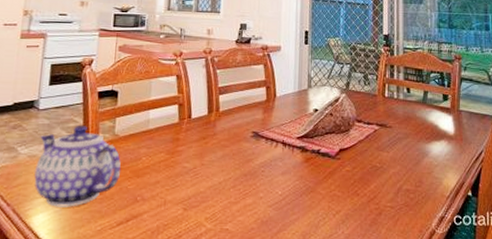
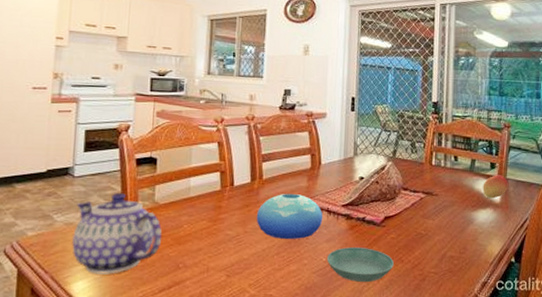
bowl: none [213,125,279,172] -> present [256,193,323,239]
saucer: none [282,180,349,216] -> present [326,247,394,282]
fruit: none [436,106,461,131] -> present [483,175,508,199]

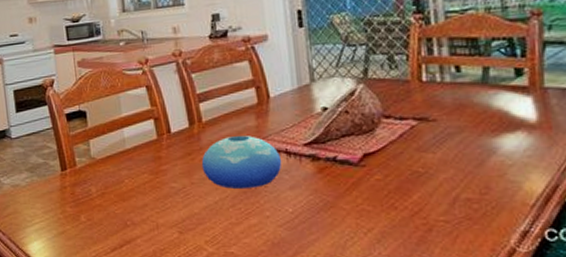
teapot: present [72,192,162,274] -> none [18,150,105,235]
saucer: present [326,247,394,282] -> none [293,193,384,235]
fruit: present [483,175,508,199] -> none [505,83,548,118]

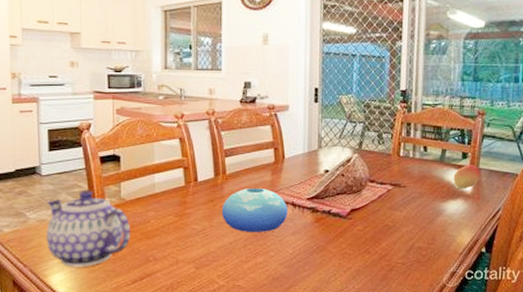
teapot: none [18,150,105,235] -> present [46,189,130,267]
fruit: none [505,83,548,118] -> present [453,165,481,189]

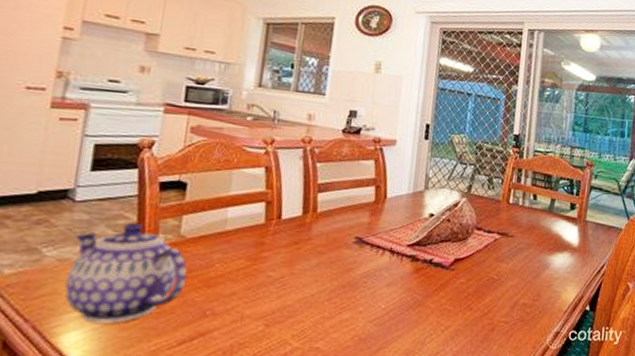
bowl: present [221,187,288,232] -> none [305,229,385,283]
fruit: present [453,165,481,189] -> none [561,216,587,242]

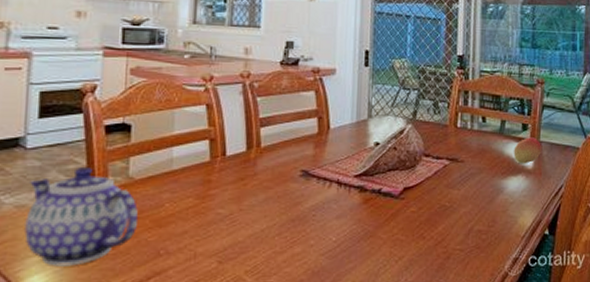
fruit: none [561,216,587,242] -> present [513,137,541,164]

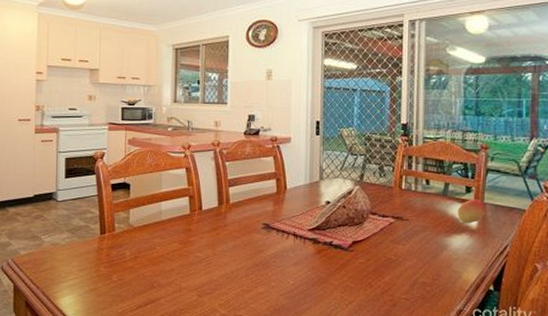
teapot: present [24,166,138,266] -> none [58,215,137,291]

